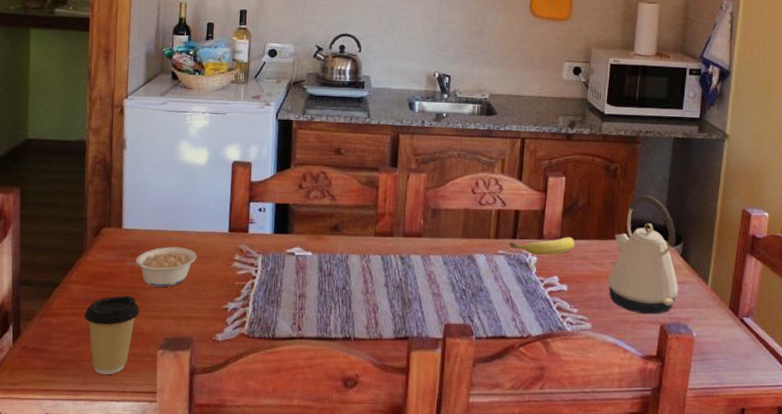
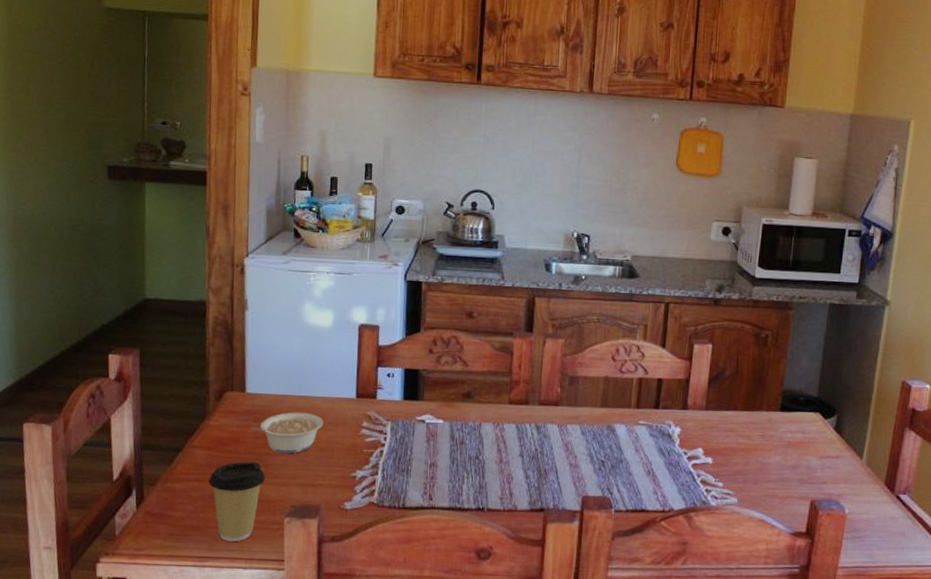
fruit: present [510,237,575,256] -> none [652,407,721,427]
kettle: present [608,195,679,315] -> none [755,365,832,490]

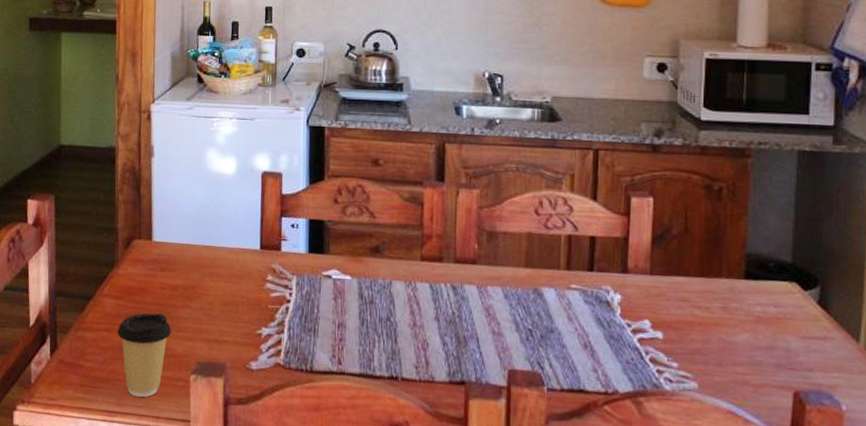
legume: present [250,412,324,454] -> none [157,262,228,307]

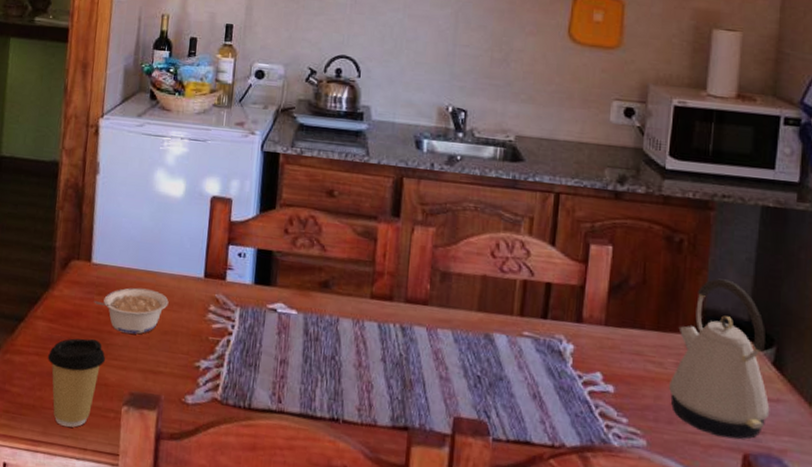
legume: none [157,262,228,307] -> present [94,287,169,334]
kettle: none [717,223,818,378] -> present [669,278,770,440]

